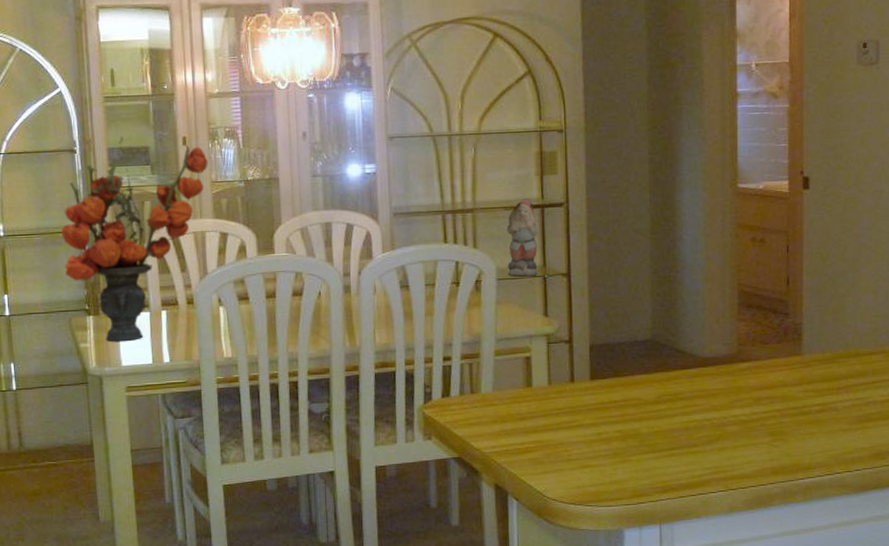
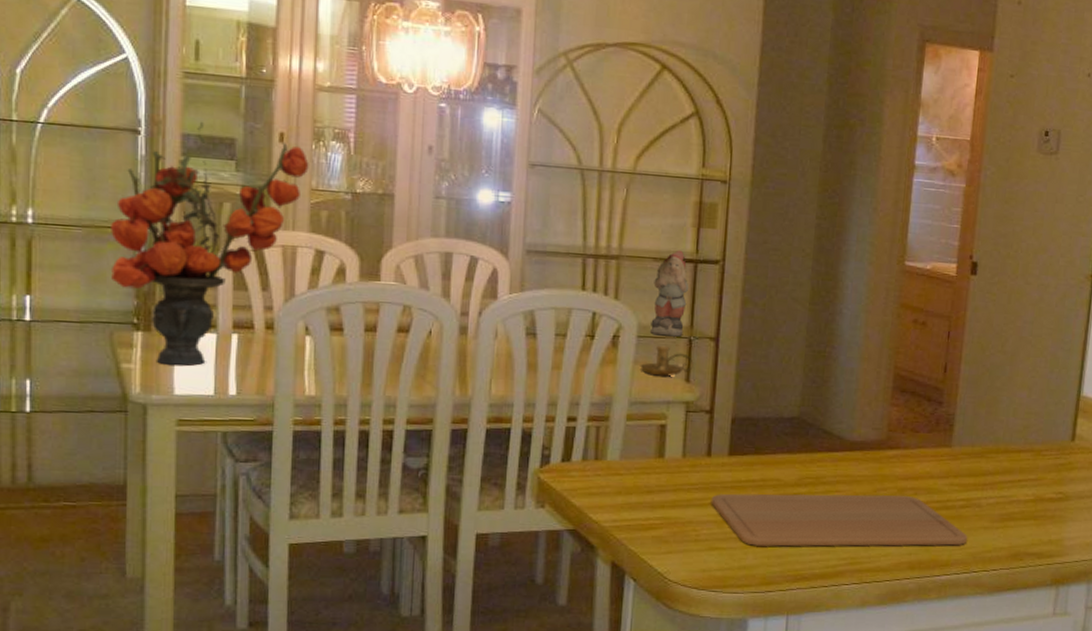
candlestick: none [502,285,550,313] -> present [640,345,694,376]
chopping board: none [578,404,828,462] -> present [711,493,968,547]

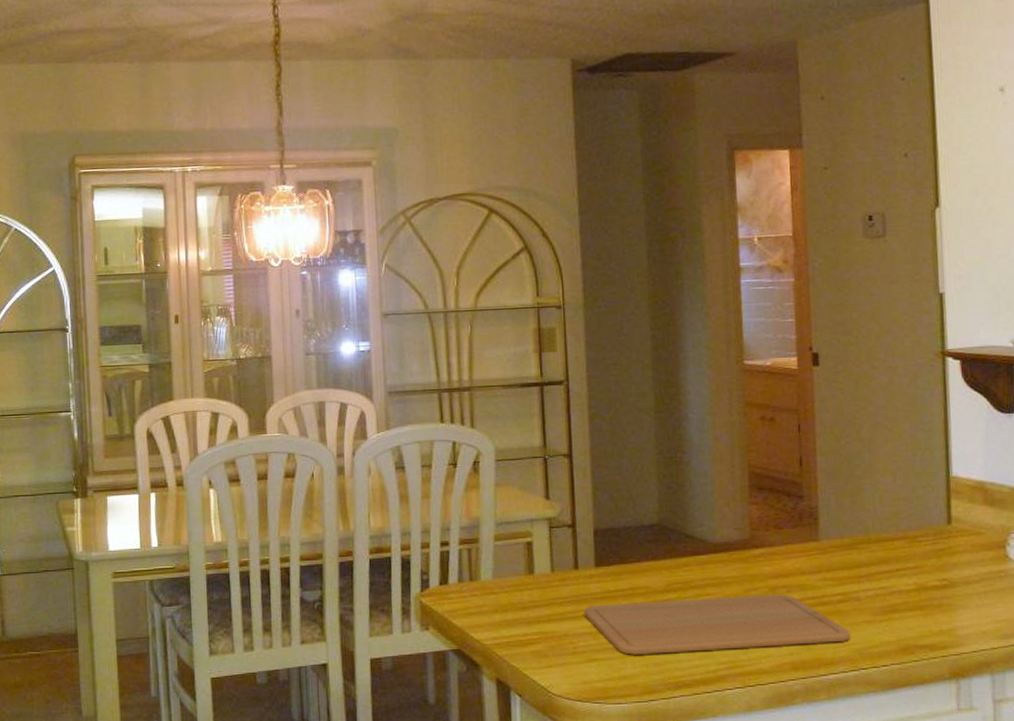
bouquet: present [111,121,309,366] -> none [51,314,200,526]
candlestick: present [640,345,694,376] -> none [501,466,551,496]
figurine: present [650,250,689,337] -> none [505,375,538,458]

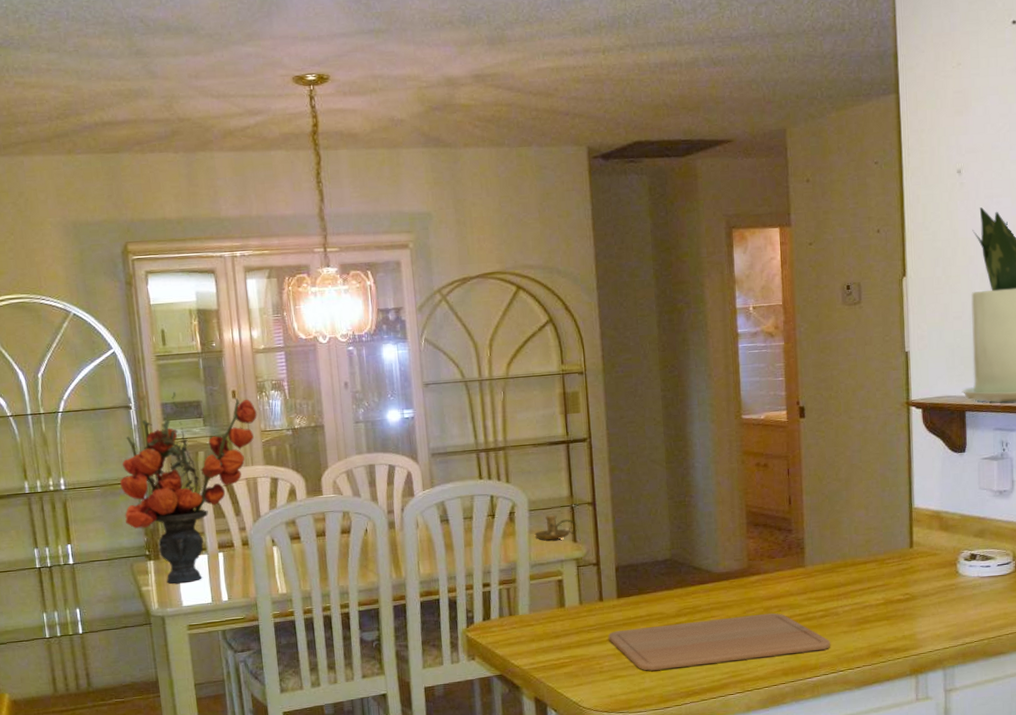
bouquet: none [51,314,200,526] -> present [120,391,257,584]
candlestick: none [501,466,551,496] -> present [534,514,578,541]

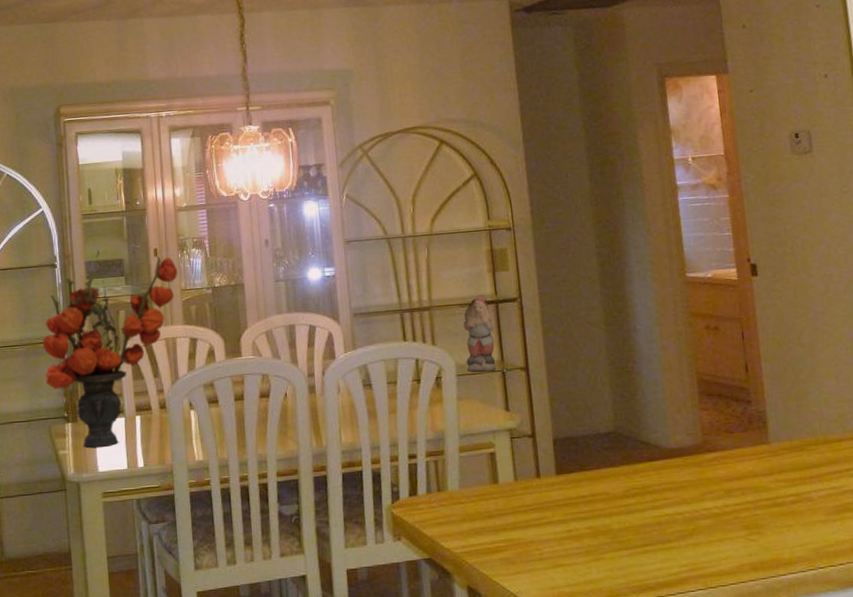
candlestick: present [534,514,578,541] -> none [463,380,510,409]
figurine: none [536,434,566,507] -> present [463,294,496,372]
chopping board: present [608,613,831,671] -> none [547,496,807,560]

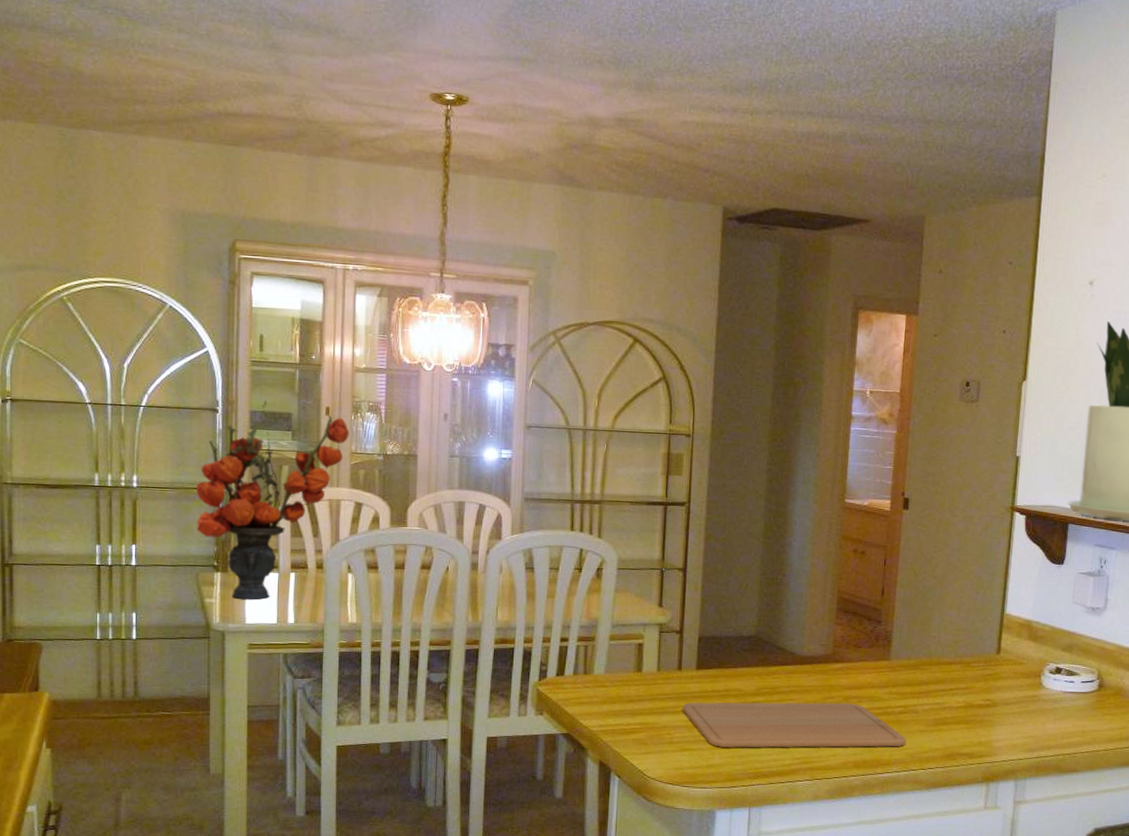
figurine: present [463,294,496,372] -> none [628,494,661,568]
chopping board: none [547,496,807,560] -> present [682,702,907,748]

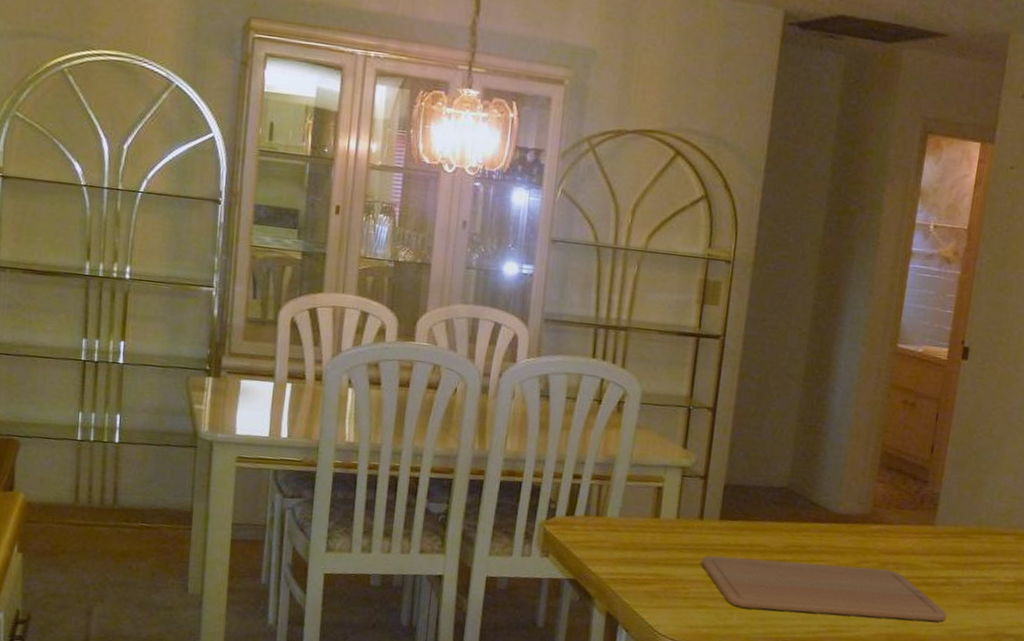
bouquet: present [196,400,349,600] -> none [190,194,360,410]

